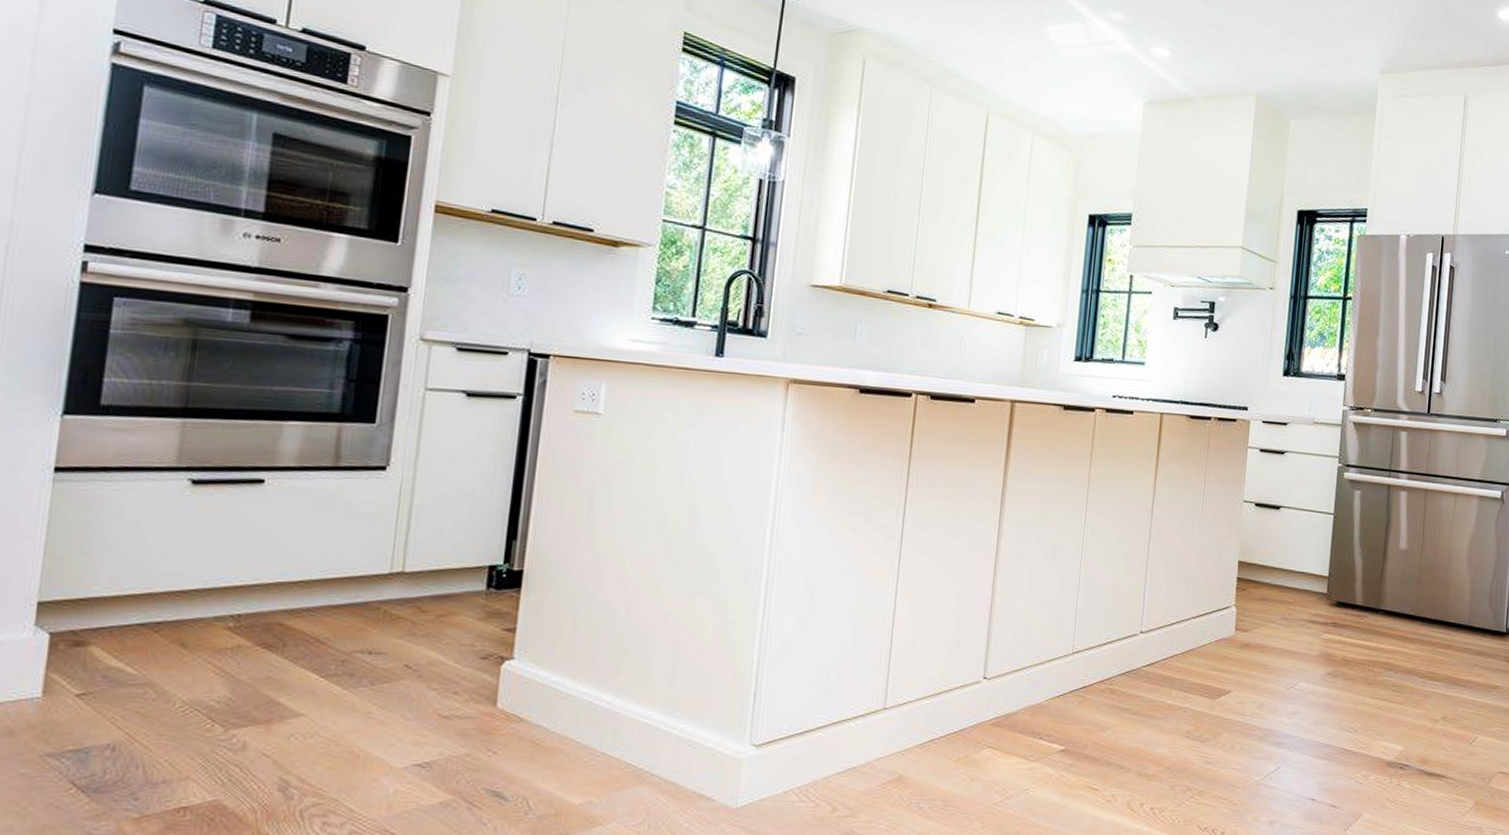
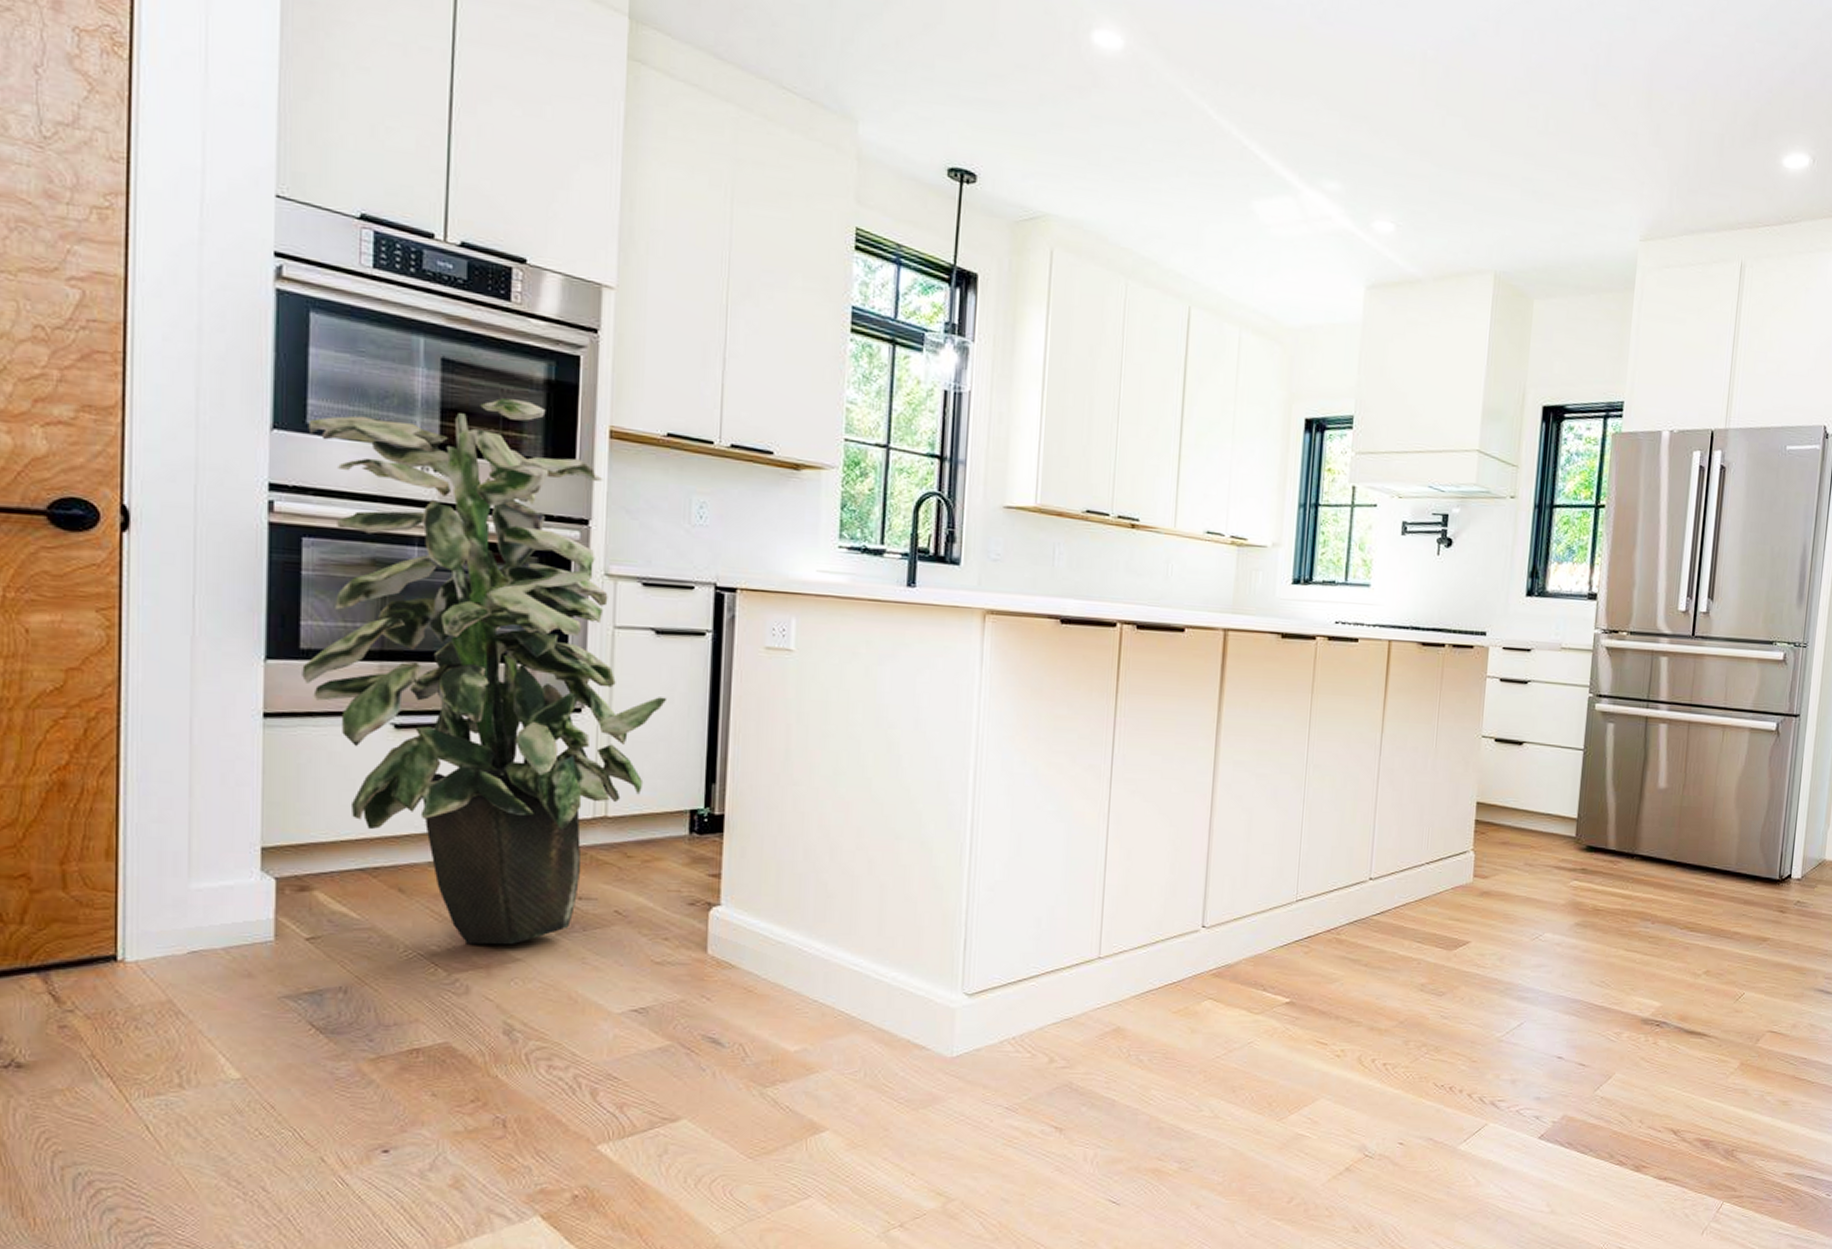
indoor plant: none [99,172,474,700] -> present [302,398,668,945]

